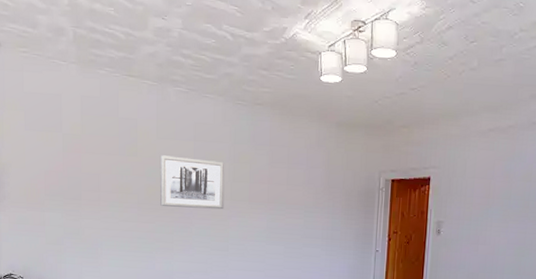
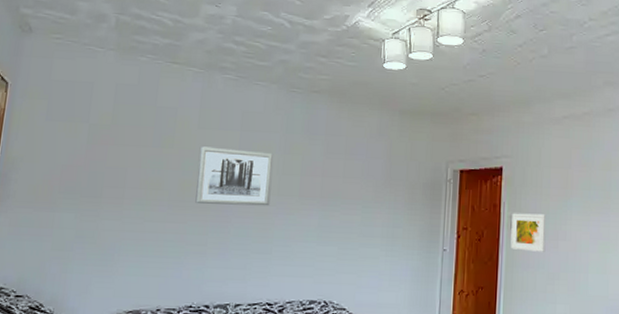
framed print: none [435,219,469,255] -> present [510,213,547,252]

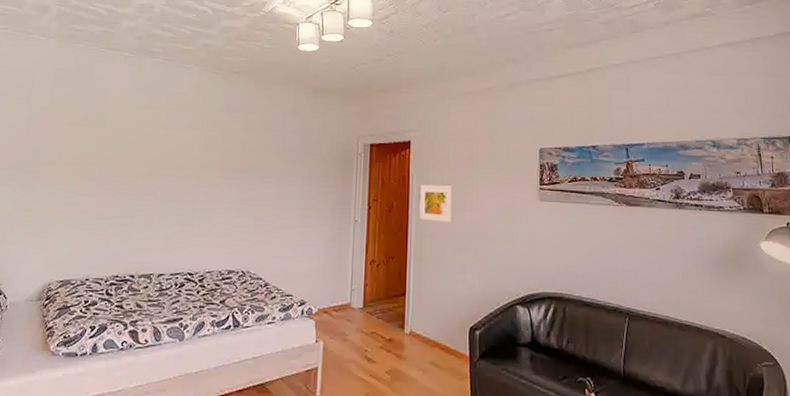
wall art: present [195,146,273,206] -> none [124,125,196,180]

